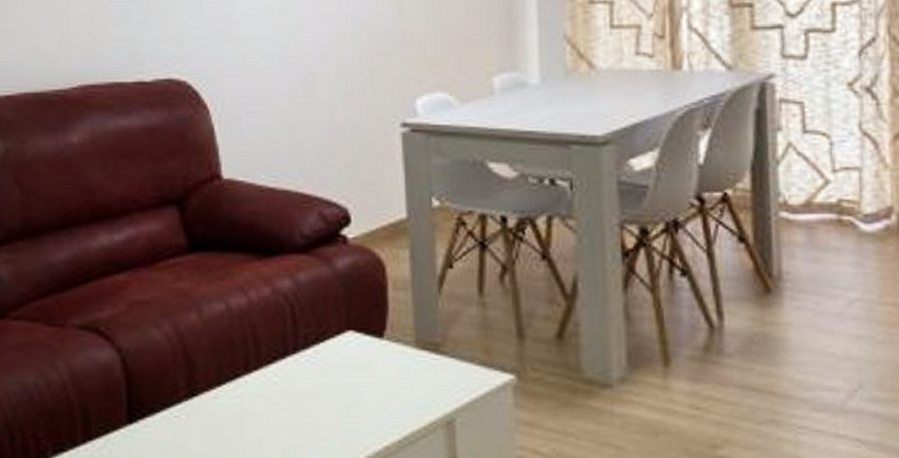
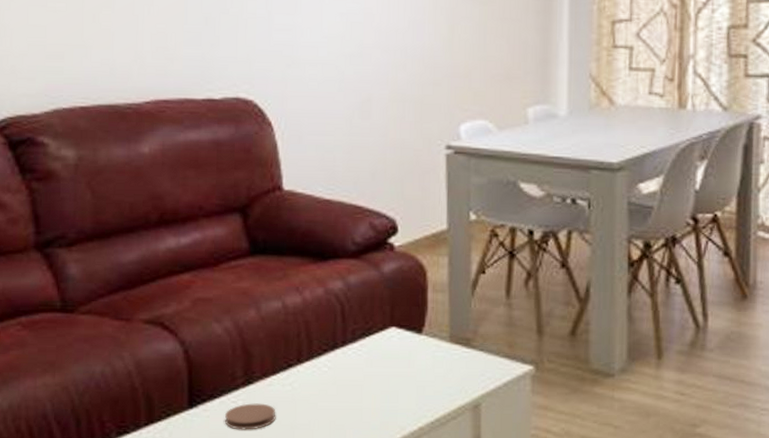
coaster: none [167,418,223,449] -> present [224,403,276,430]

